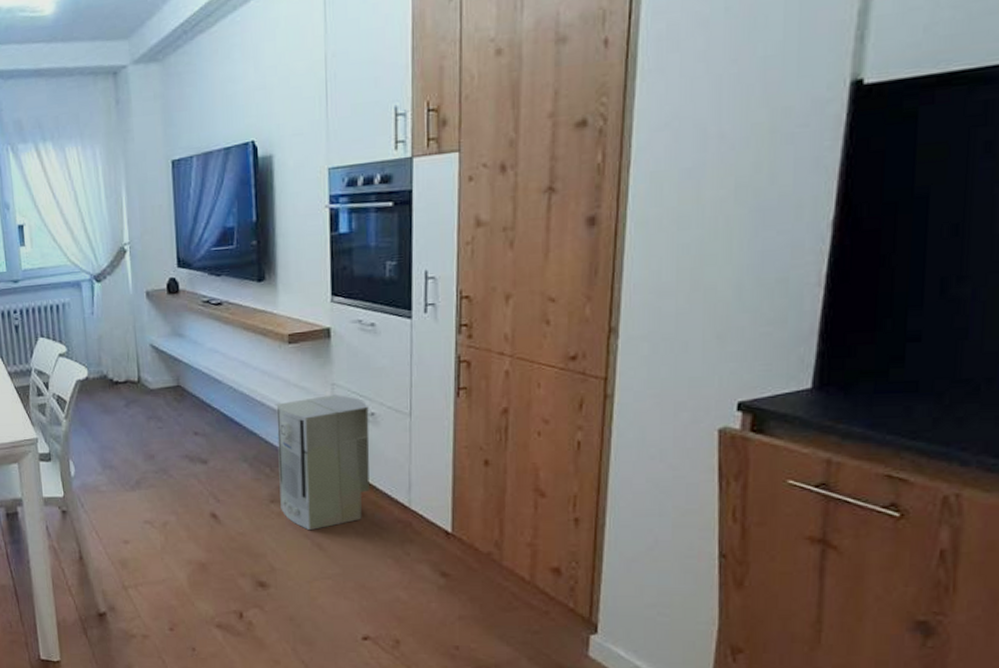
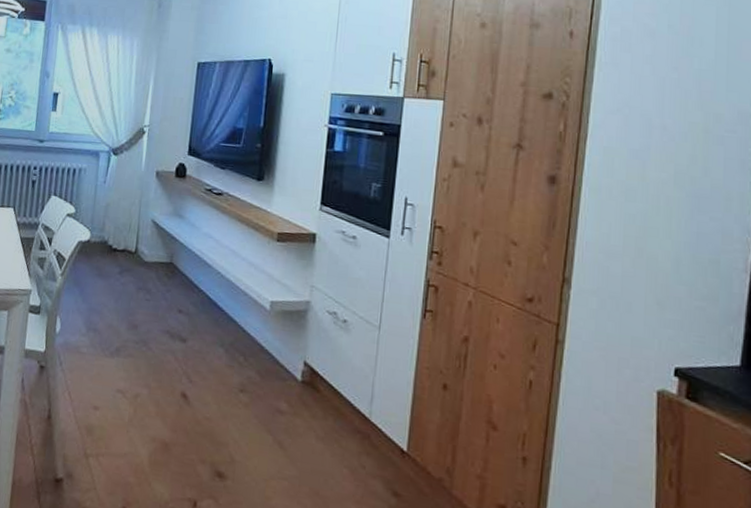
air purifier: present [276,394,370,531] -> none [248,295,342,427]

